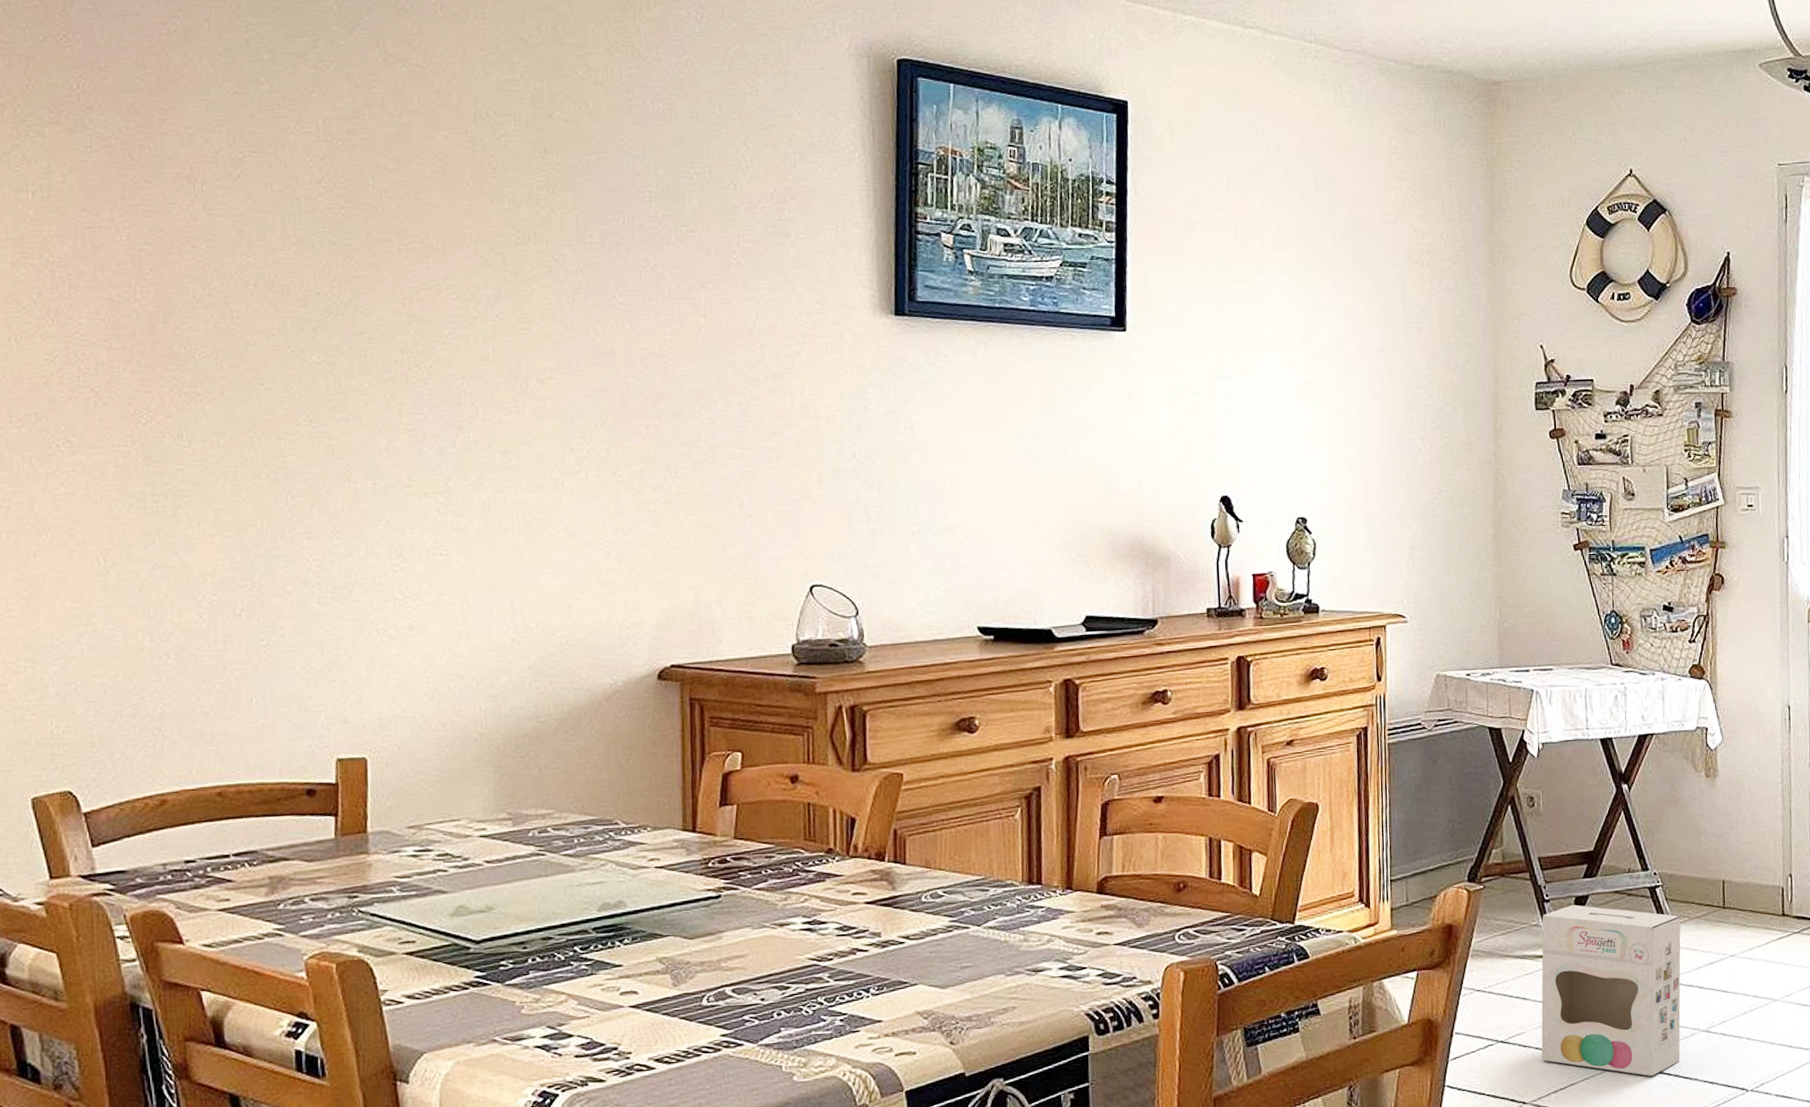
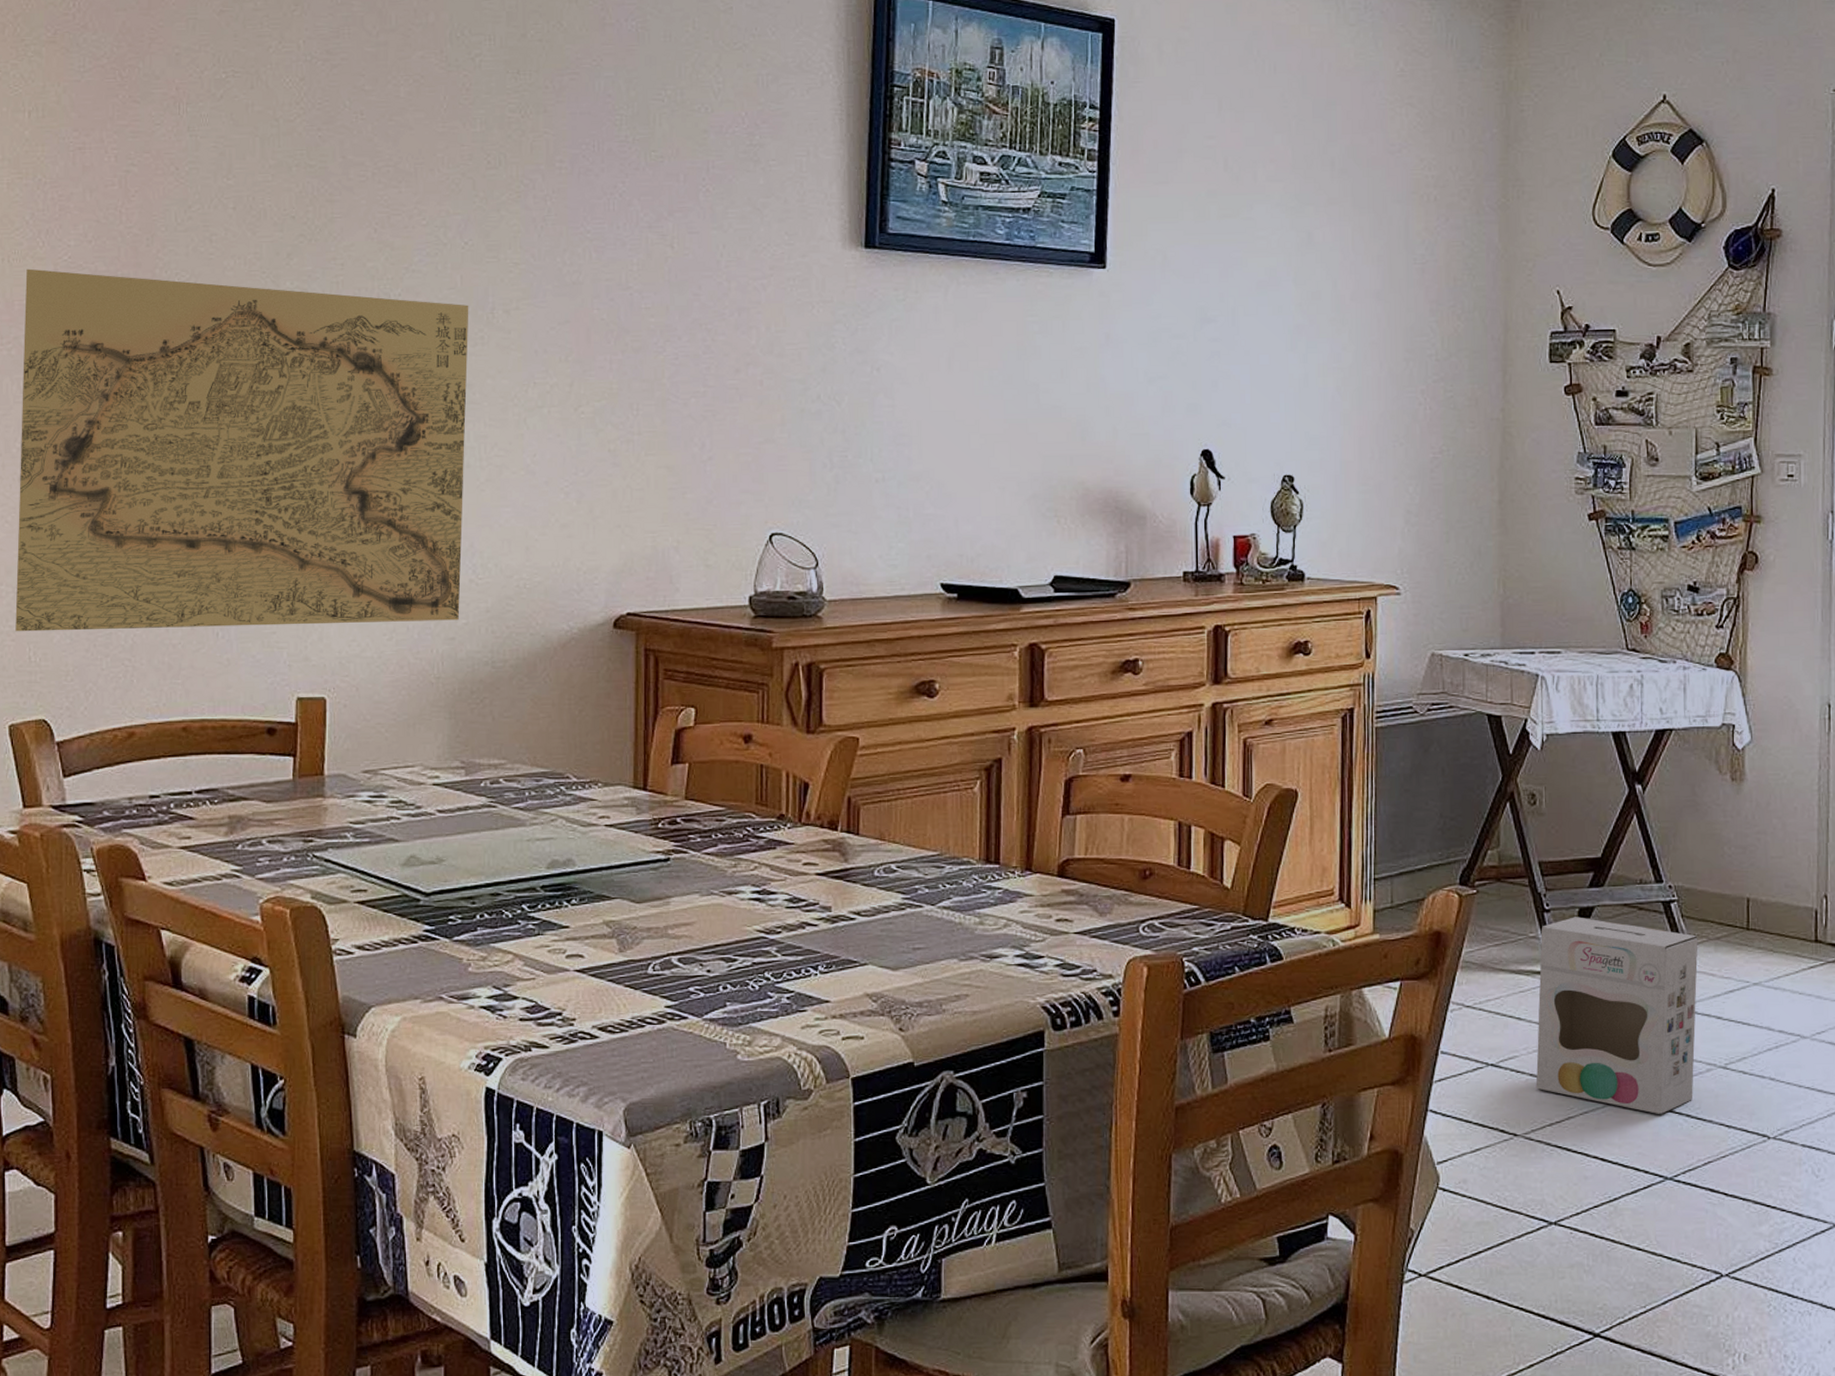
map: none [34,347,503,706] -> present [15,268,469,632]

